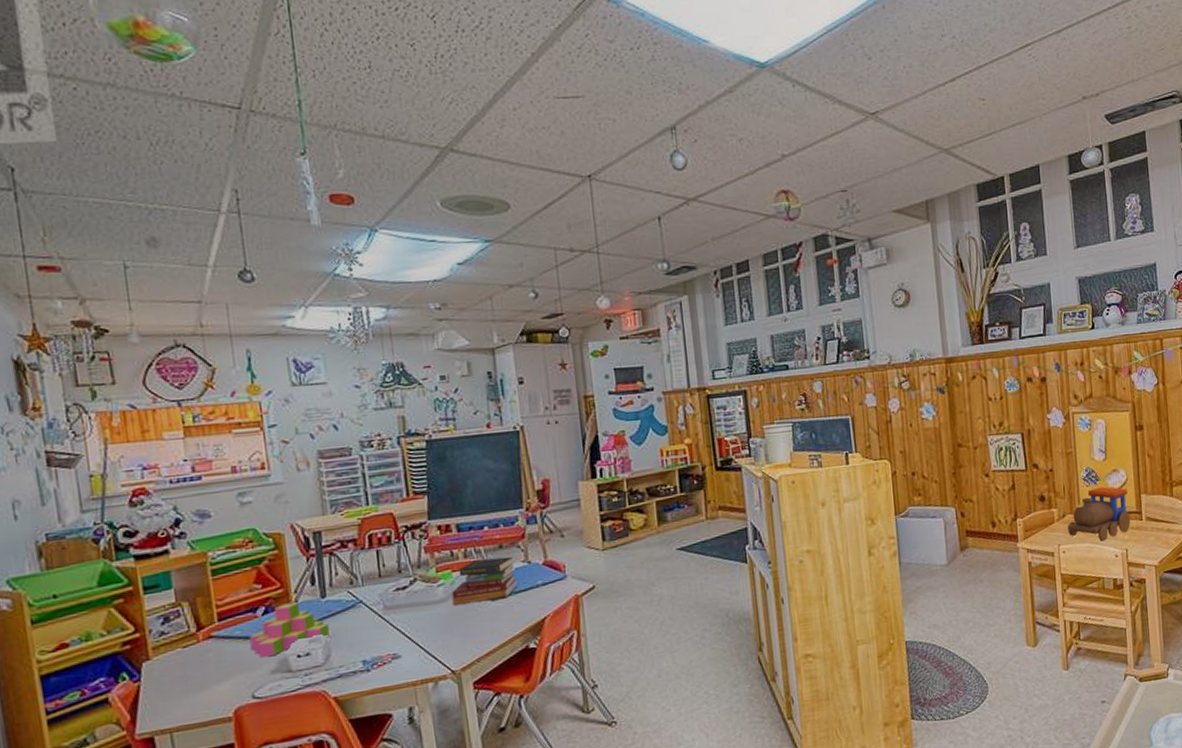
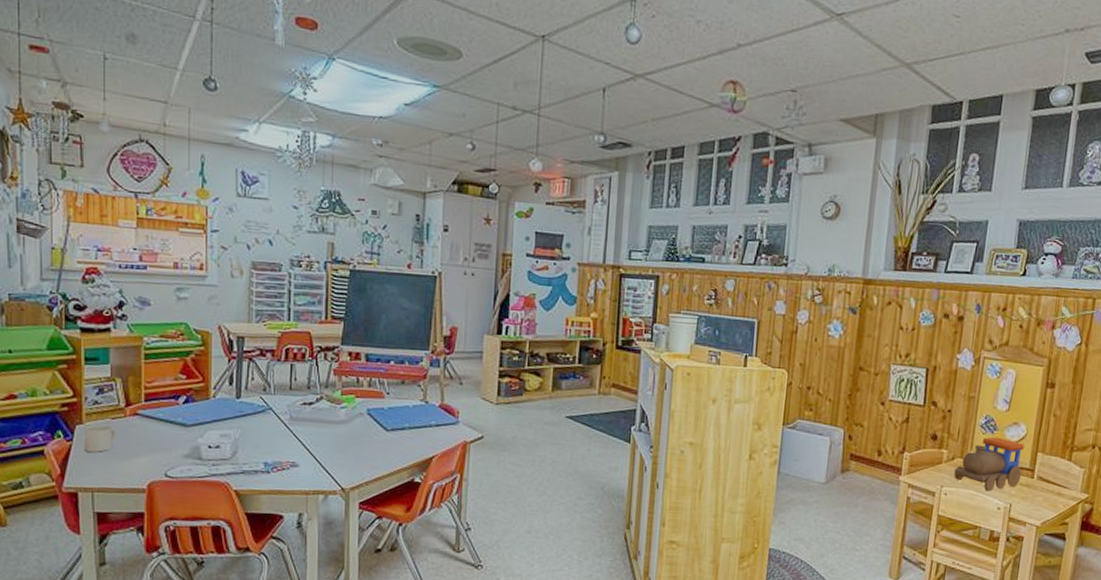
cup: none [153,655,190,689] -> present [84,425,115,452]
building blocks: present [249,602,330,658] -> none [169,397,239,443]
books: present [451,556,518,605] -> none [352,391,413,431]

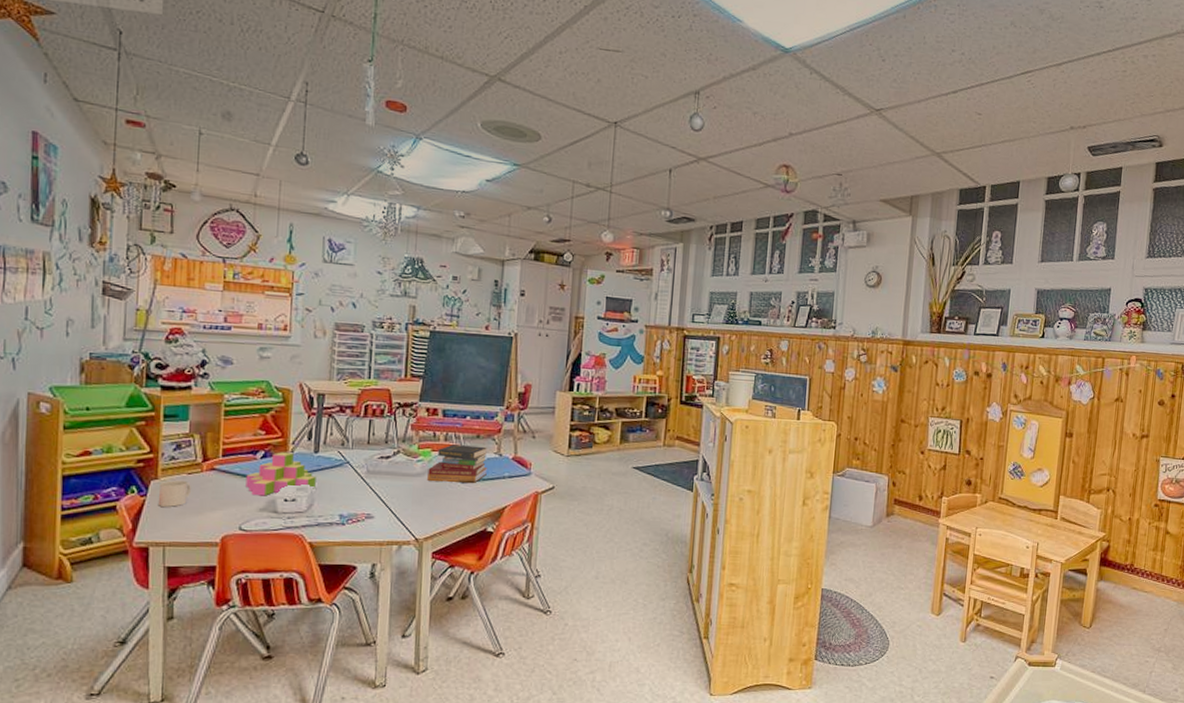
building blocks: none [169,397,239,443] -> present [246,452,316,496]
books: none [352,391,413,431] -> present [427,444,487,483]
toy train: present [954,437,1025,491] -> none [987,482,1048,532]

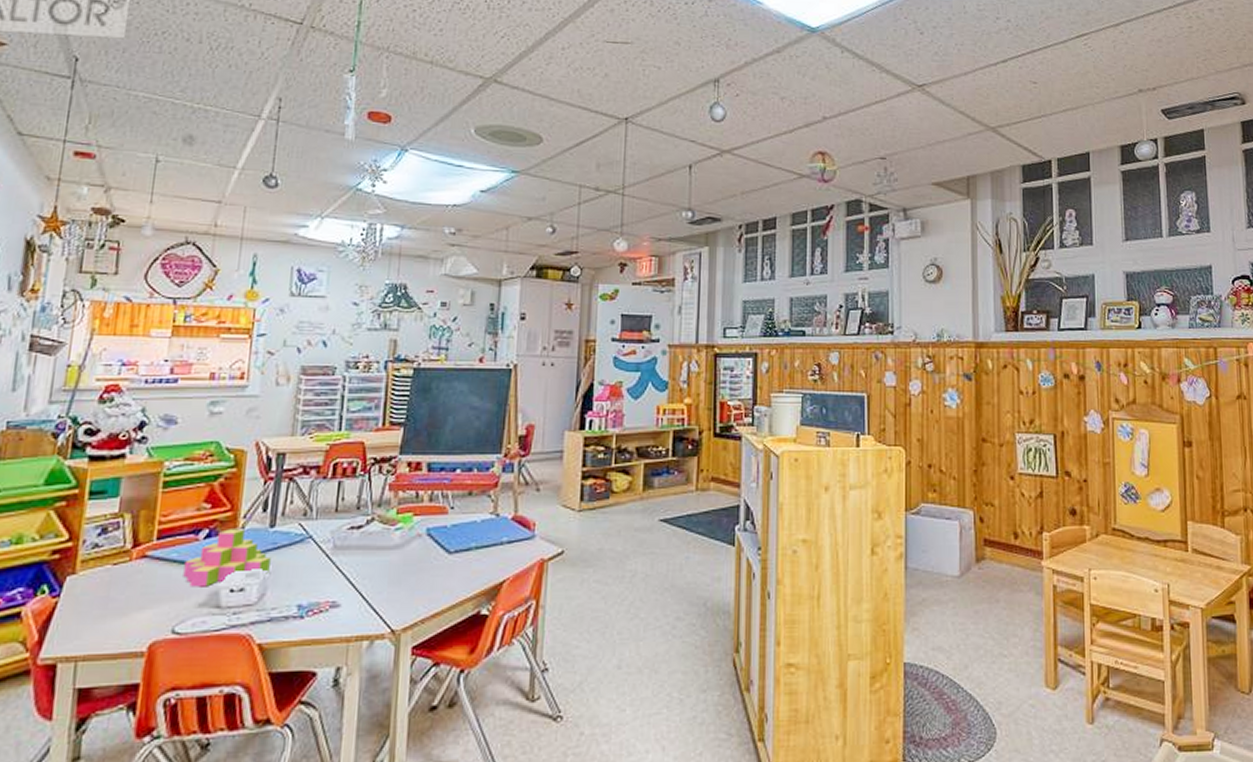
cup: present [157,480,191,507] -> none [72,572,116,609]
books: present [427,444,487,483] -> none [407,506,481,553]

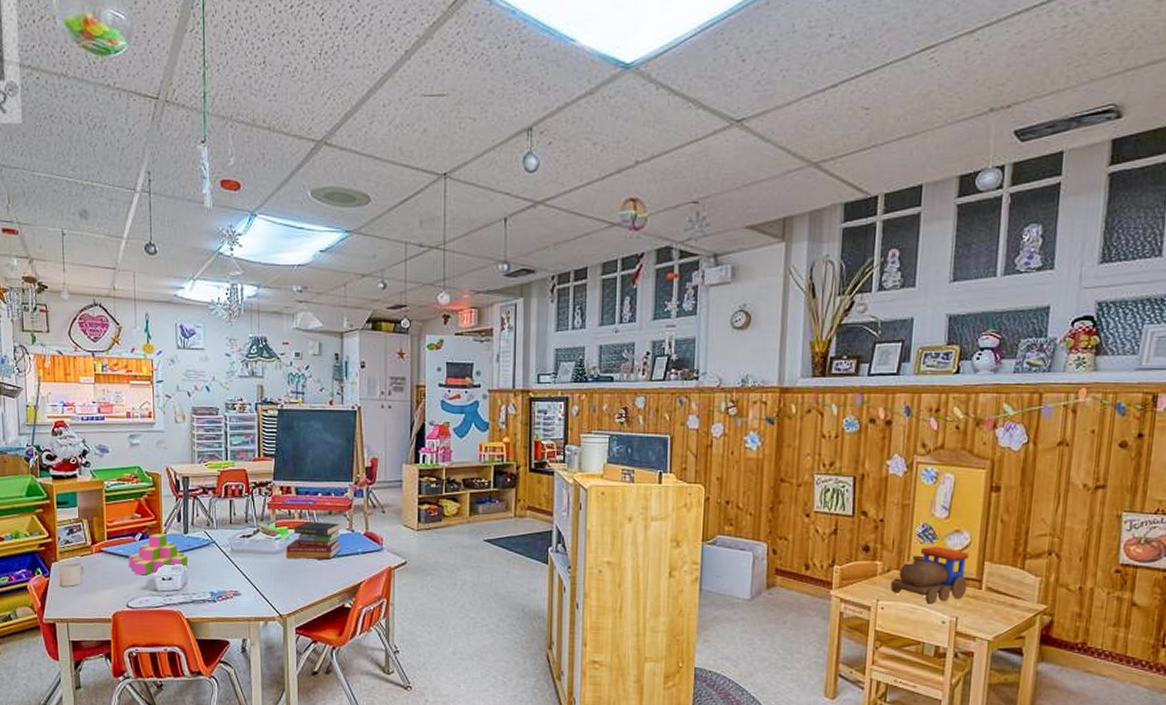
cup: none [72,572,116,609] -> present [59,561,84,587]
books: none [407,506,481,553] -> present [286,522,341,560]
toy train: none [1101,506,1175,571] -> present [890,546,969,604]

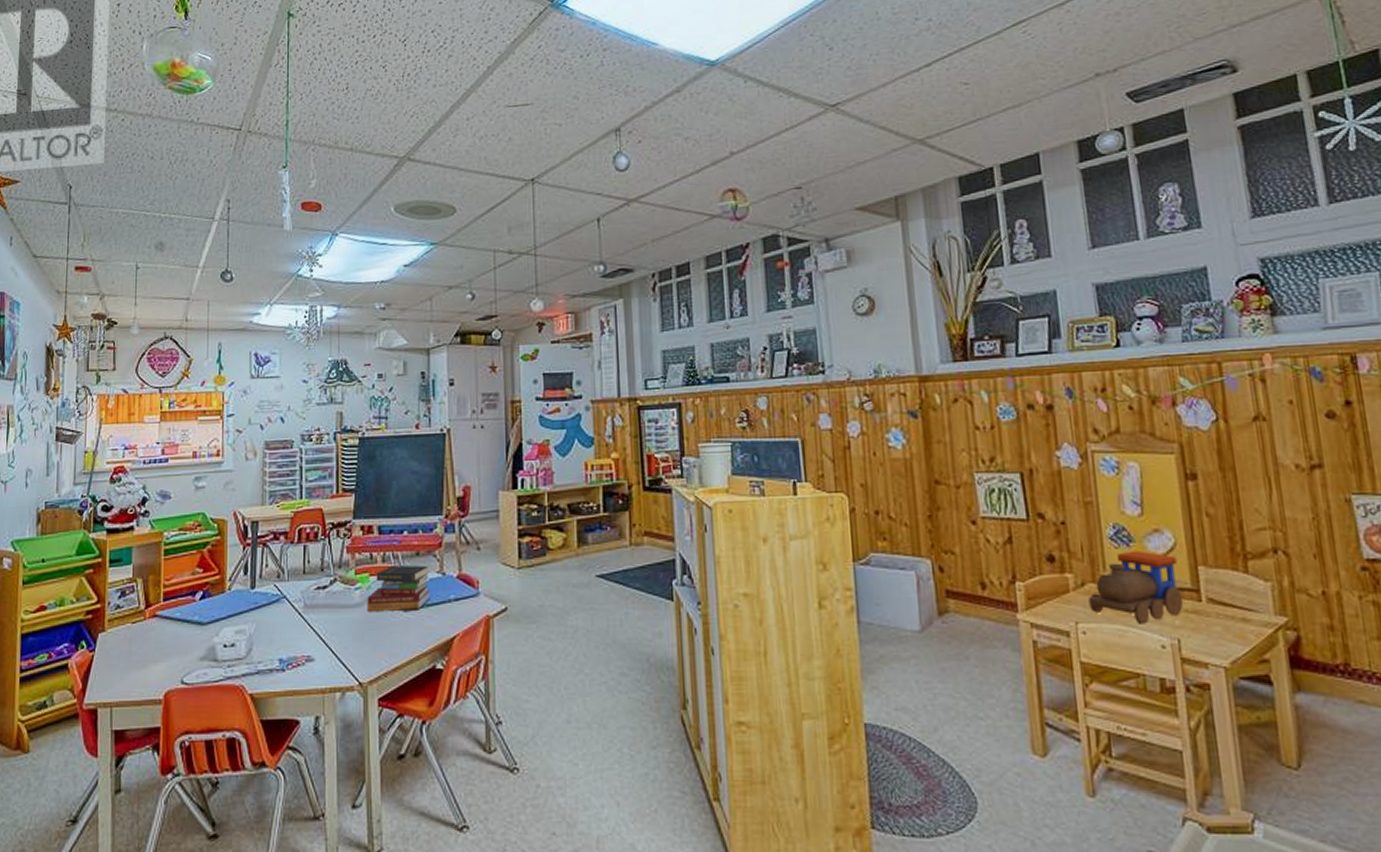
cup: present [59,561,84,587] -> none [105,630,135,662]
building blocks: present [128,534,188,576] -> none [186,590,254,643]

